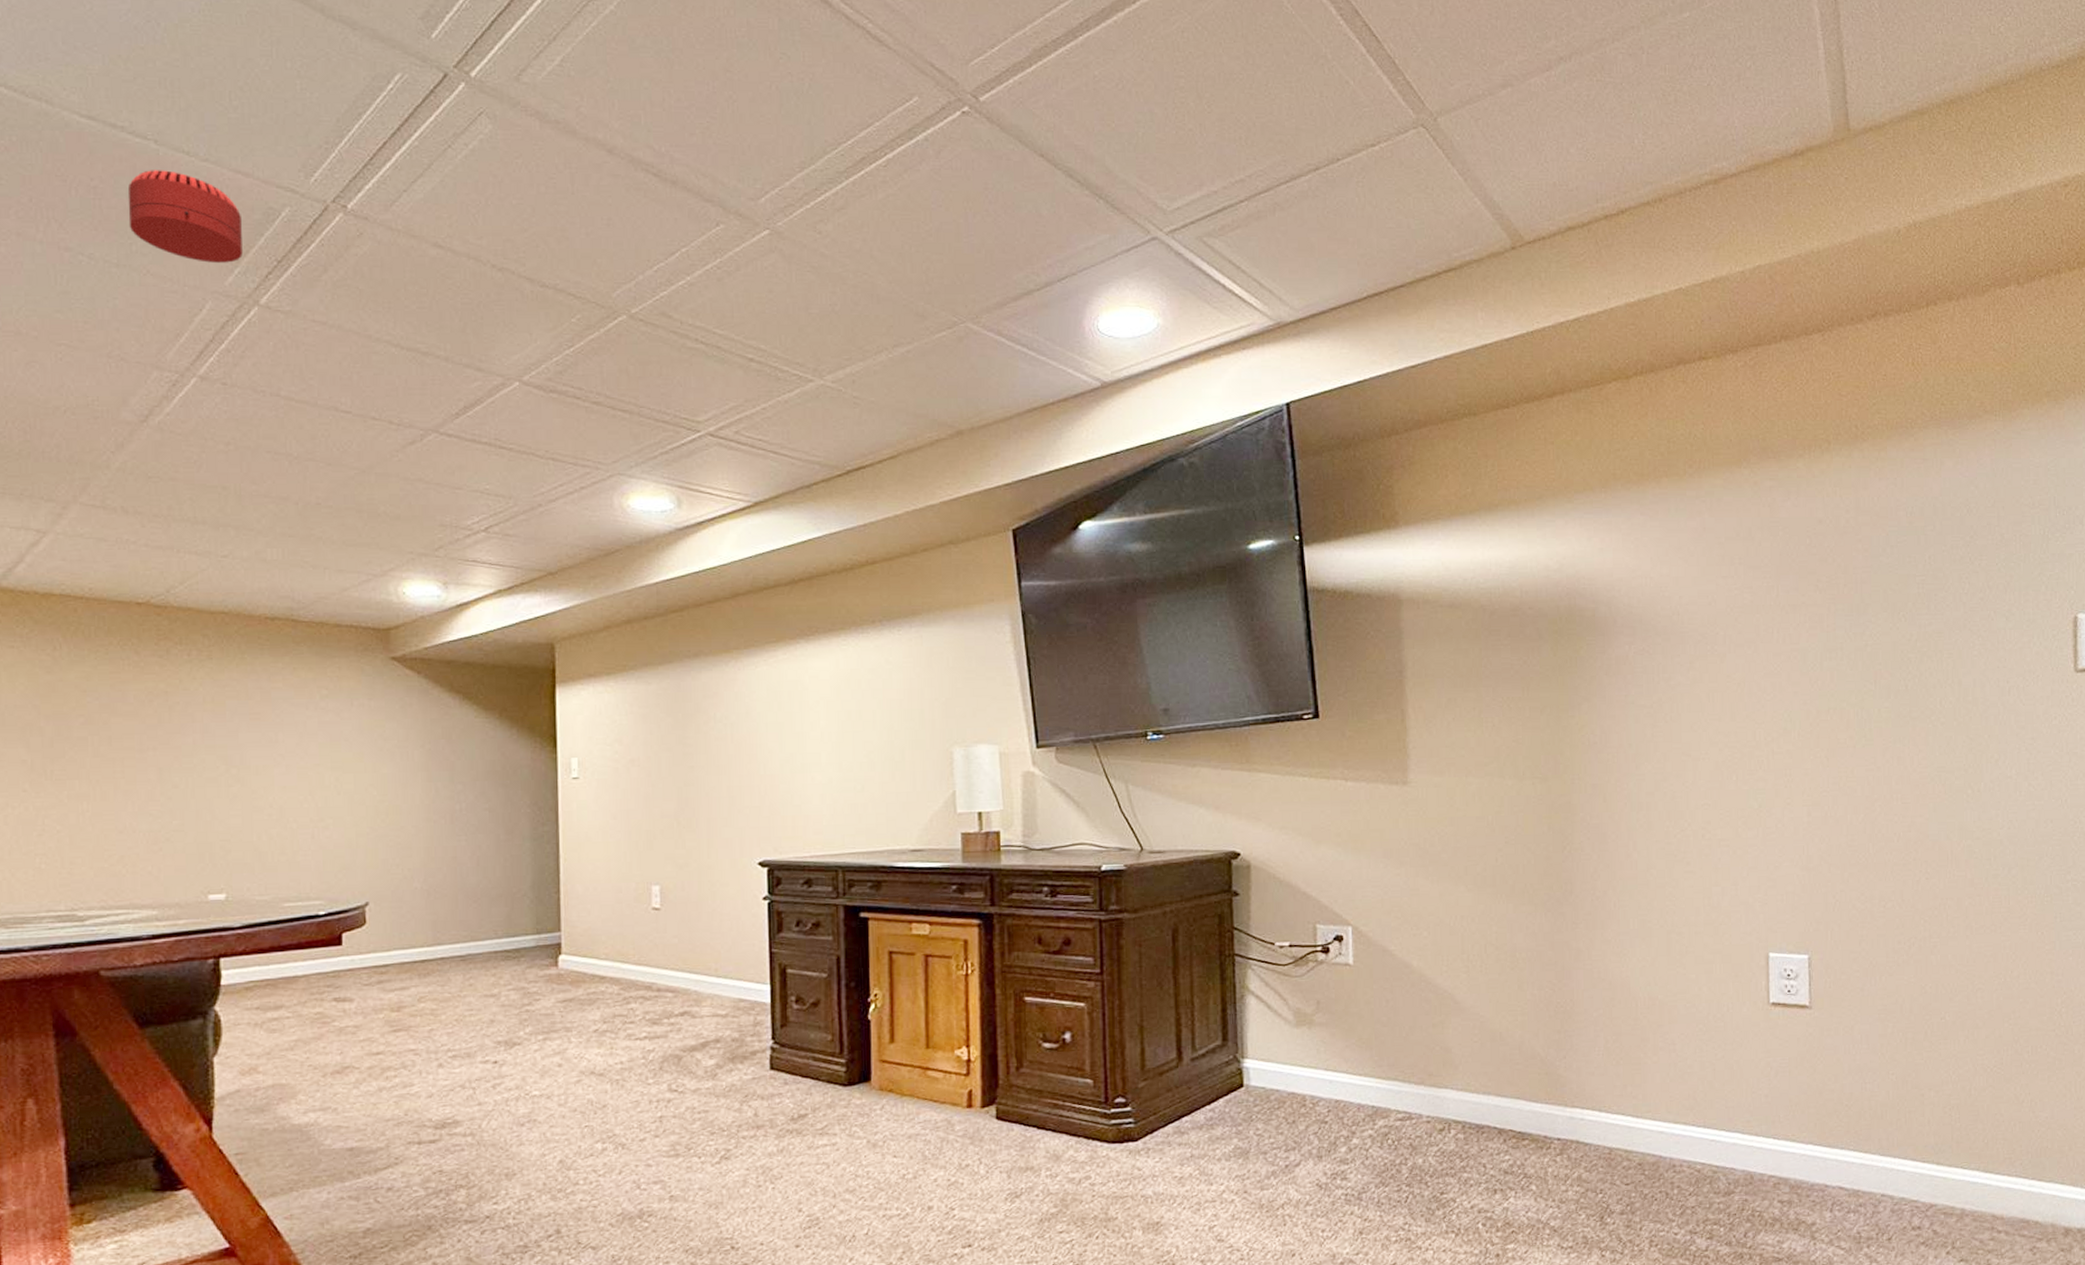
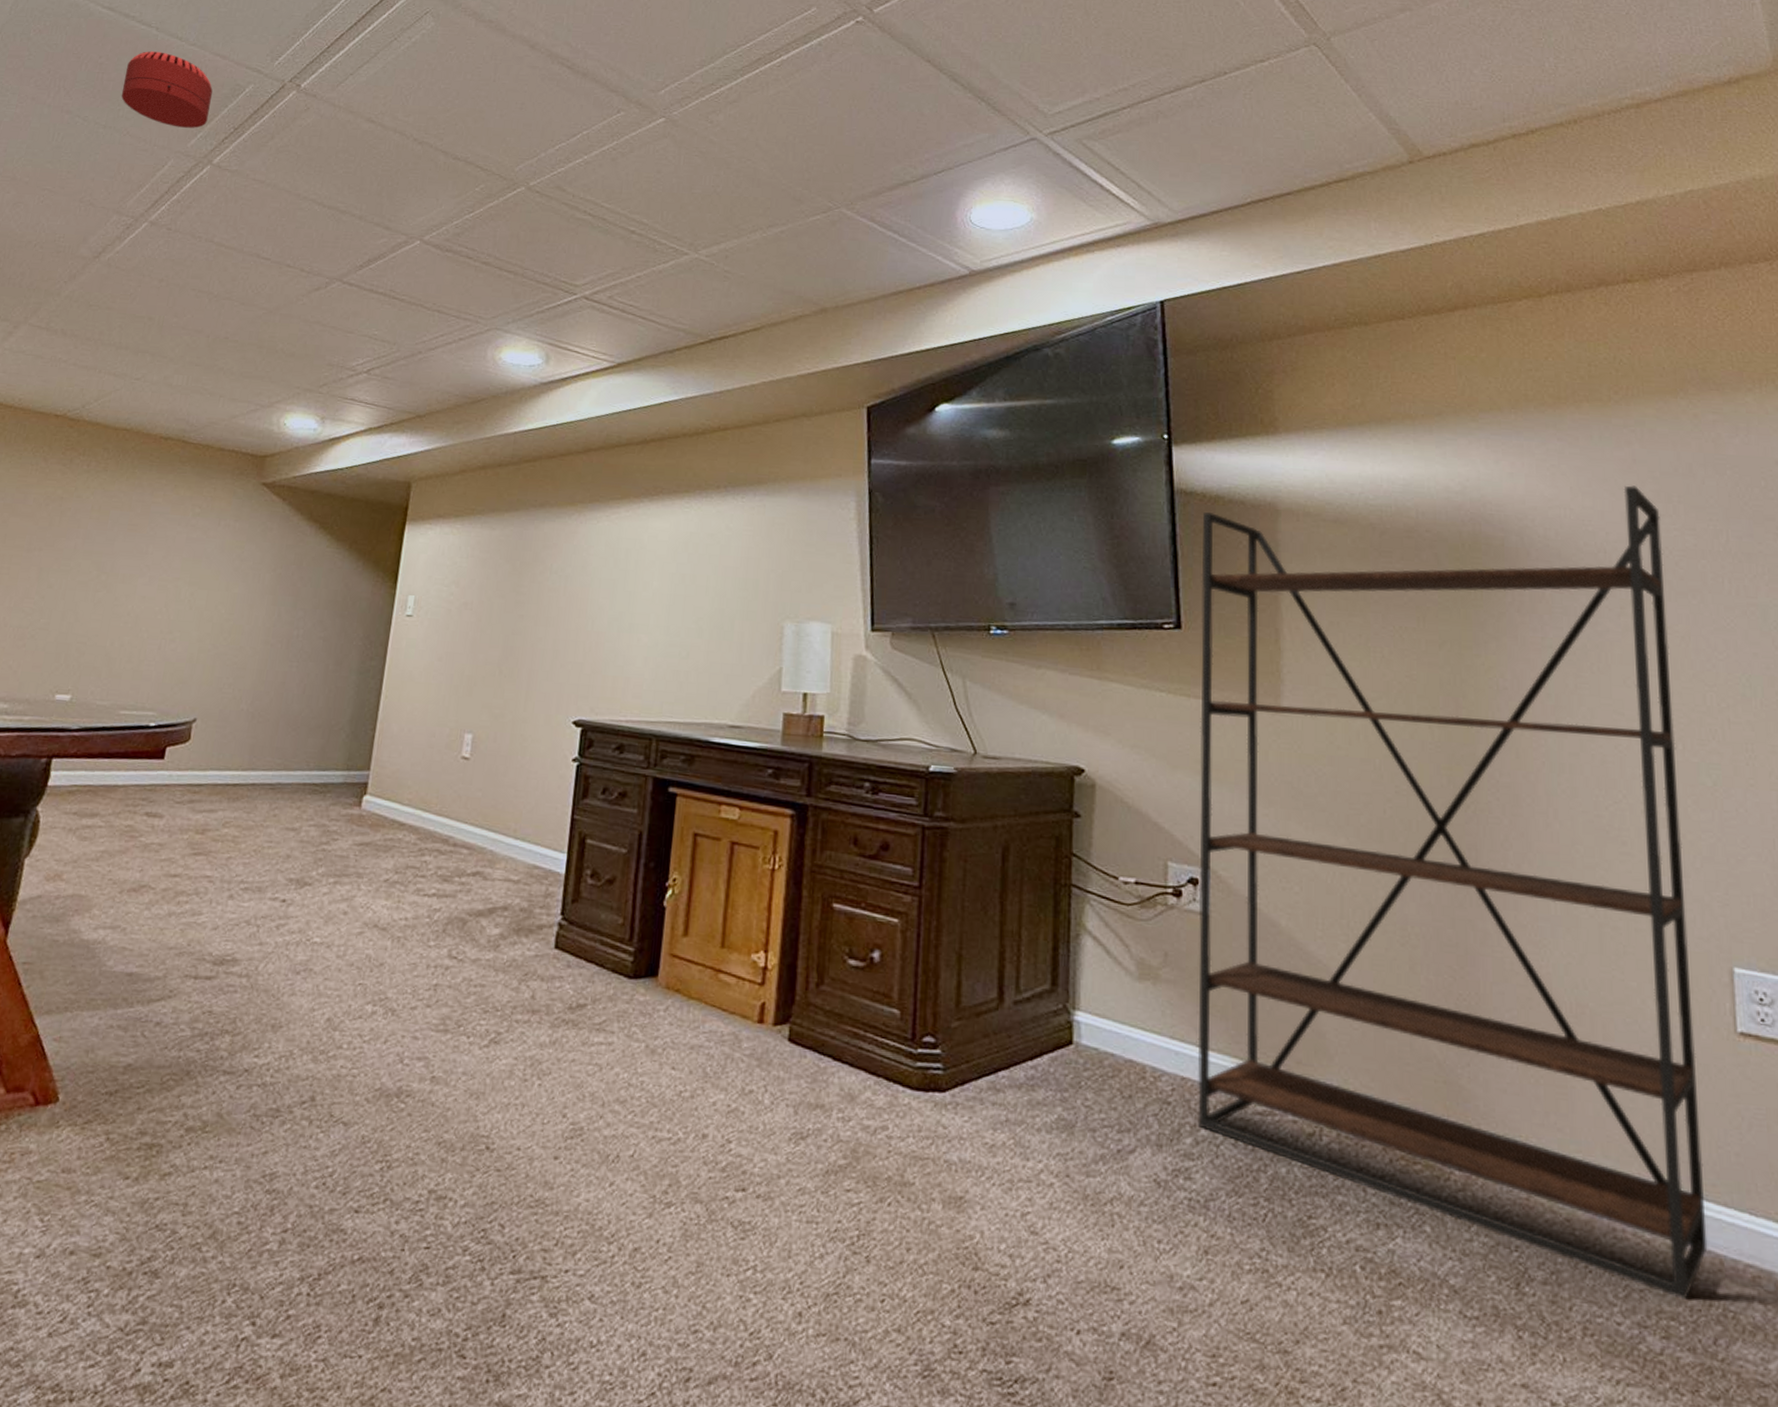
bookshelf: none [1334,552,1742,1208] -> present [1197,485,1708,1300]

